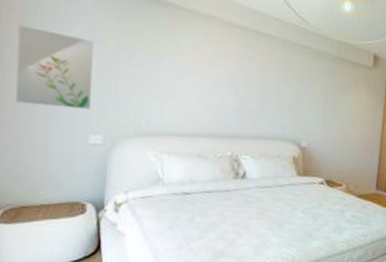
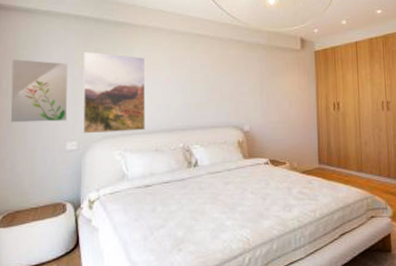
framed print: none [110,30,192,133] -> present [82,52,146,134]

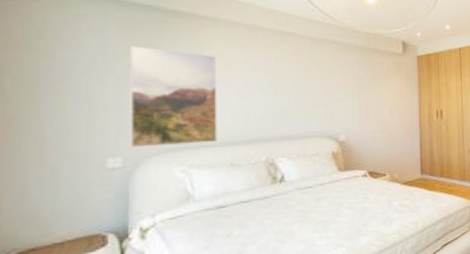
wall art: present [10,59,68,123] -> none [18,52,108,135]

